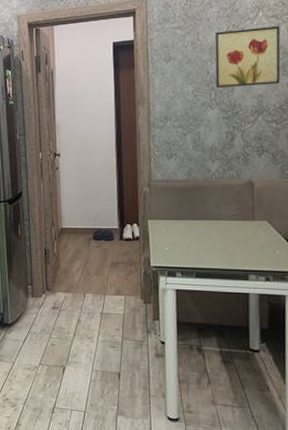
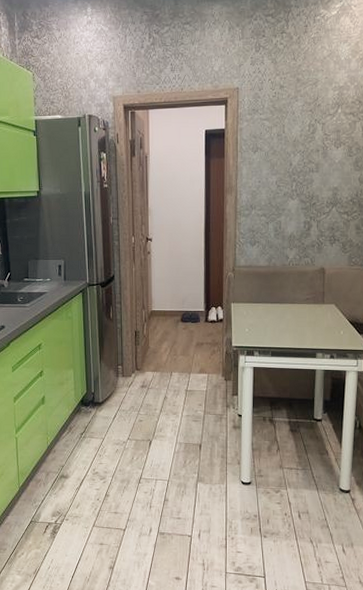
wall art: present [215,26,281,88] -> none [297,123,356,179]

